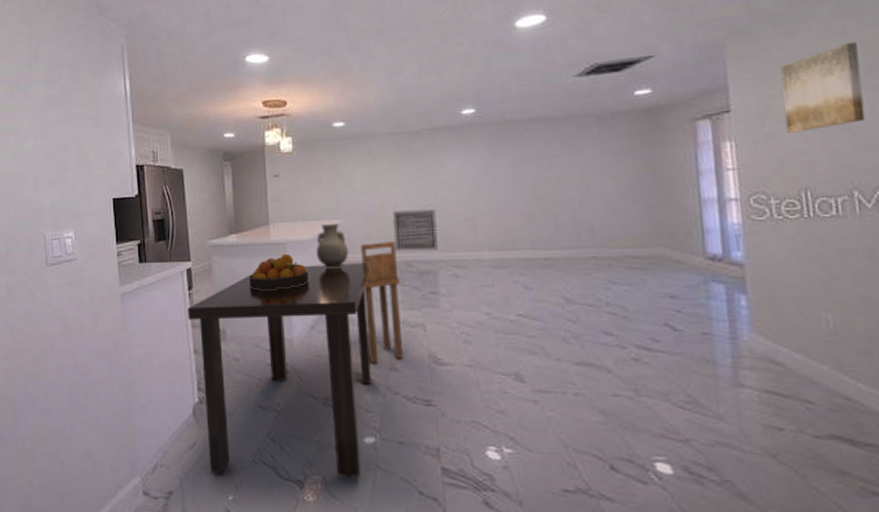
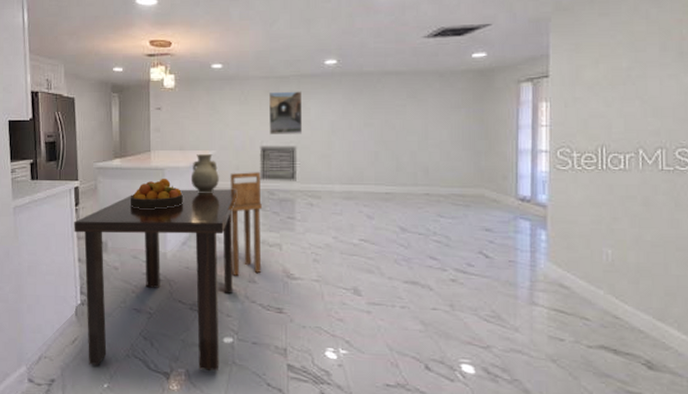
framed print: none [400,146,441,197] -> present [269,91,303,134]
wall art: present [780,42,866,133] -> none [592,25,656,98]

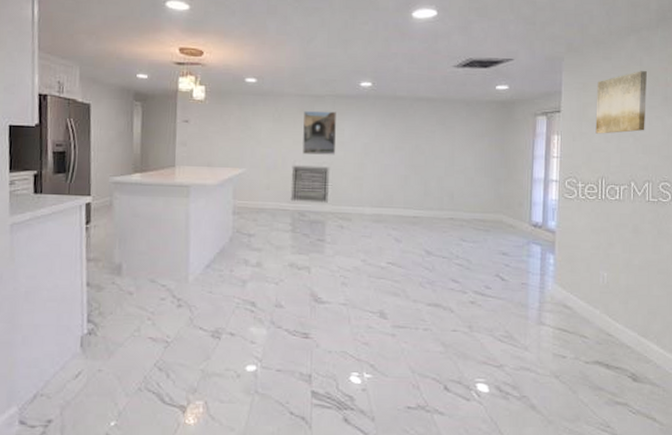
dining table: present [74,189,238,372] -> none [83,208,268,402]
fruit bowl: present [130,179,183,209] -> none [149,196,209,228]
vase: present [190,154,219,194] -> none [218,172,248,214]
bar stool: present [230,172,262,276] -> none [258,192,292,300]
wall art: none [592,25,656,98] -> present [595,71,647,134]

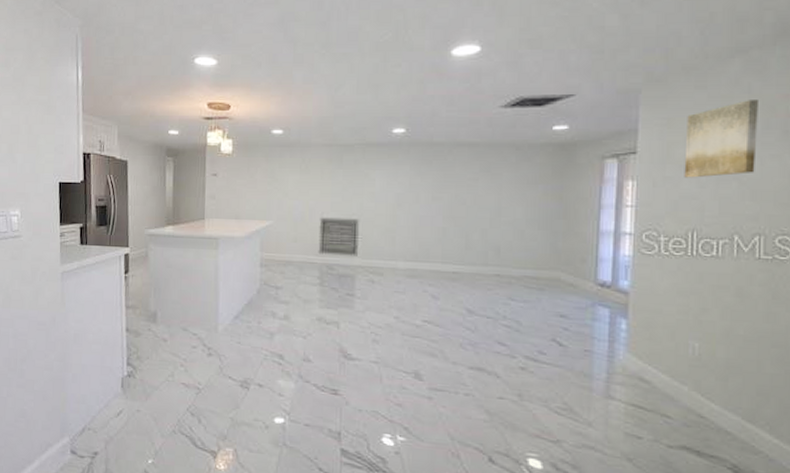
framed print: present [302,110,336,155] -> none [331,160,367,206]

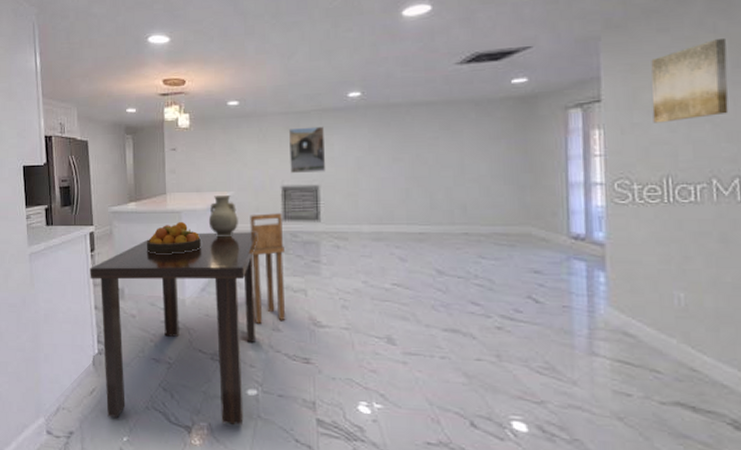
dining table: none [122,260,295,452] -> present [90,232,258,426]
fruit bowl: none [181,248,237,280] -> present [146,222,201,253]
vase: none [245,224,276,267] -> present [208,195,238,238]
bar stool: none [286,244,320,353] -> present [250,213,286,324]
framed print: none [331,160,367,206] -> present [289,126,326,173]

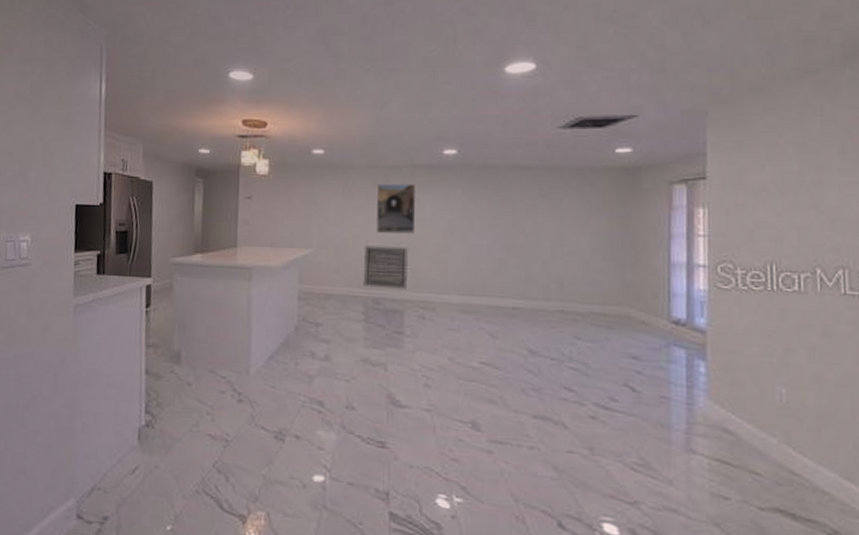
dining table: present [90,232,258,426] -> none [142,292,337,517]
fruit bowl: present [146,222,201,253] -> none [209,279,272,315]
vase: present [208,195,238,238] -> none [282,252,315,300]
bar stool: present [250,213,286,324] -> none [326,276,365,400]
wall art: present [651,39,729,123] -> none [757,123,834,206]

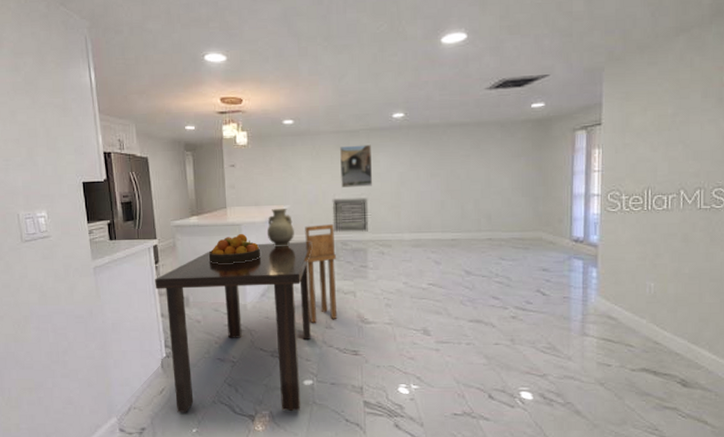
dining table: none [142,292,337,517] -> present [155,242,313,412]
fruit bowl: none [209,279,272,315] -> present [208,234,260,263]
vase: none [282,252,315,300] -> present [266,209,294,248]
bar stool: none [326,276,365,400] -> present [305,224,338,323]

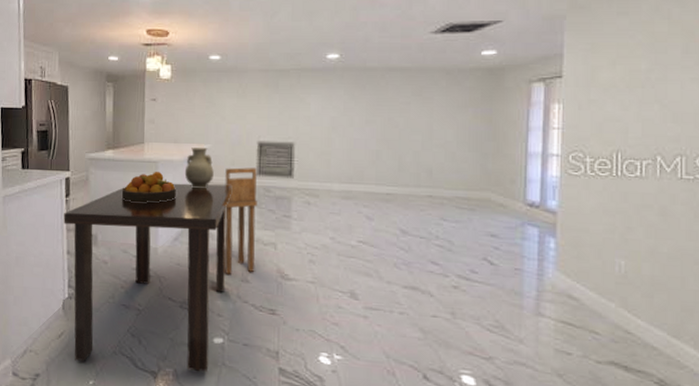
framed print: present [340,144,373,187] -> none [267,85,302,130]

